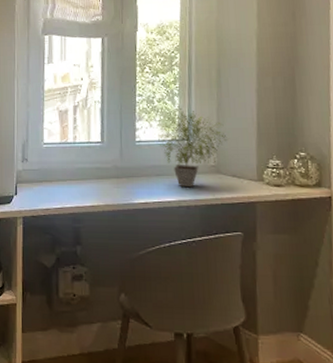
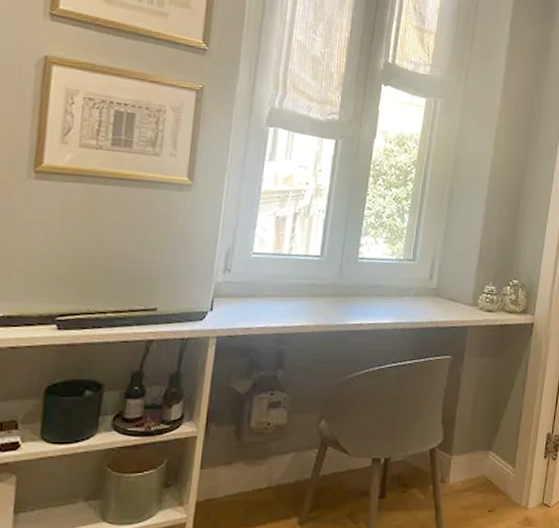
potted plant: present [156,105,227,188] -> none [382,223,450,310]

